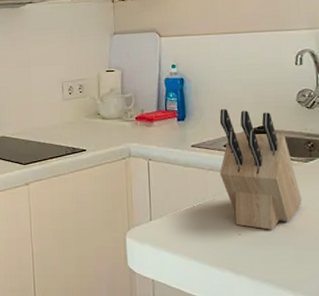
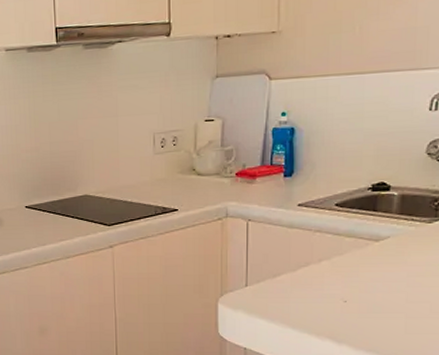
knife block: present [219,108,302,230] -> none [328,162,421,297]

